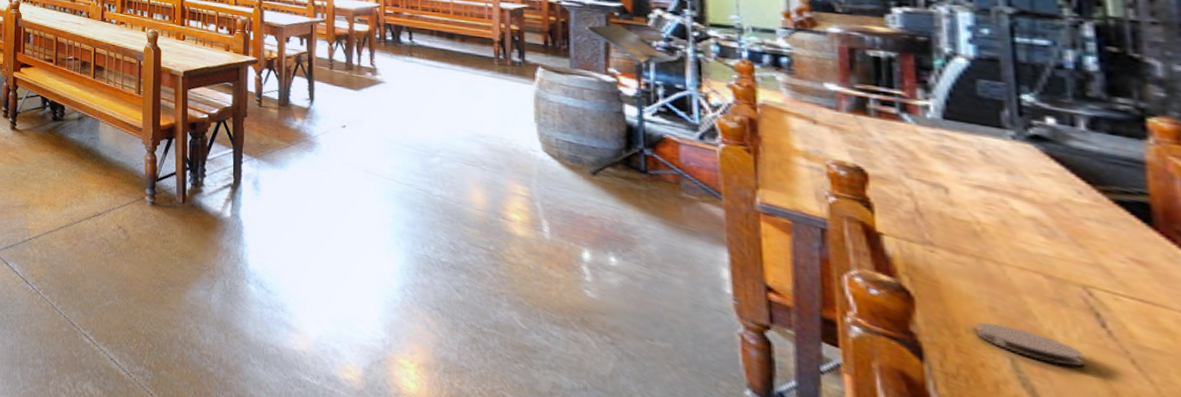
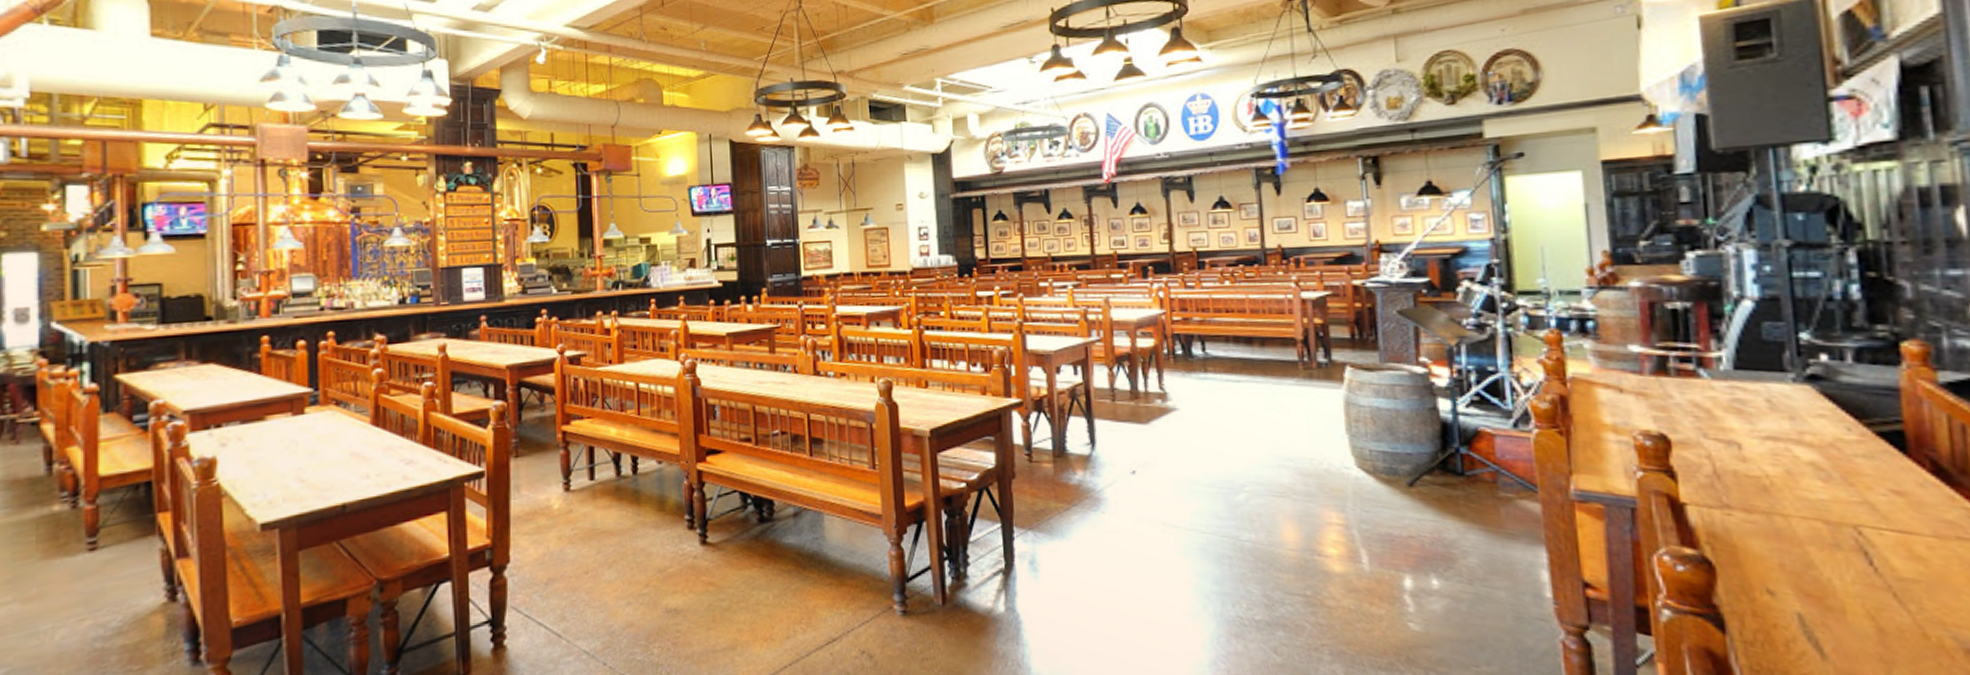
coaster: present [975,322,1084,367] -> none [1767,579,1857,612]

